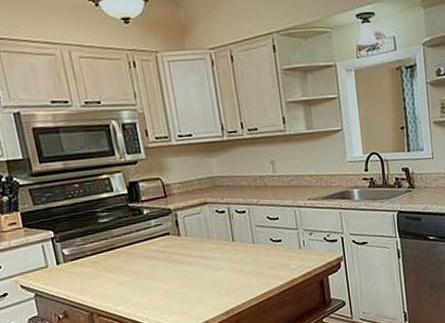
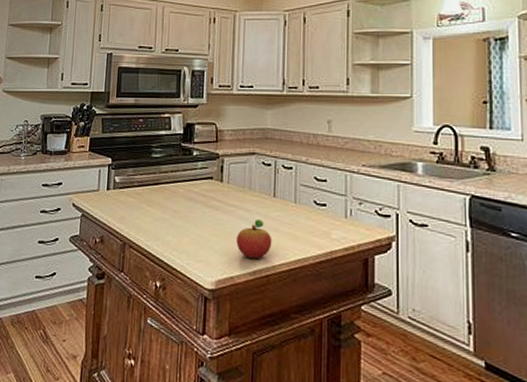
fruit: none [204,264,239,301] -> present [236,219,272,259]

